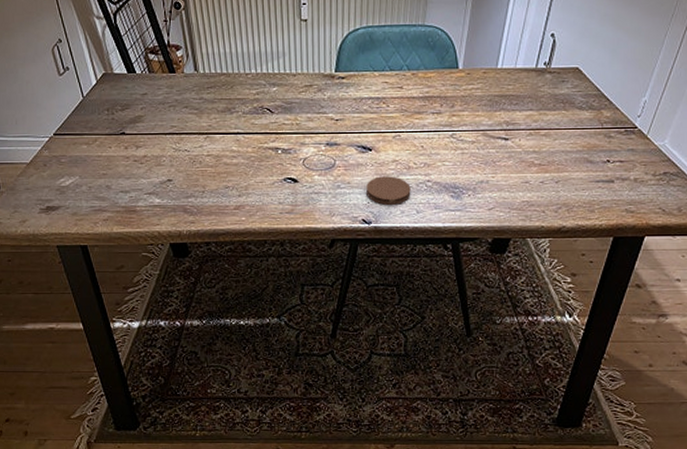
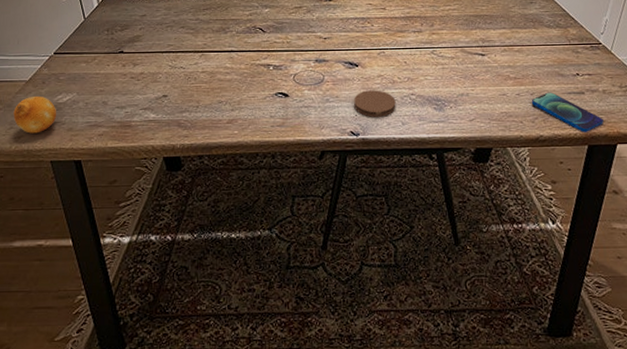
fruit: none [16,178,61,218] -> present [13,95,57,134]
smartphone: none [555,180,632,223] -> present [531,92,604,132]

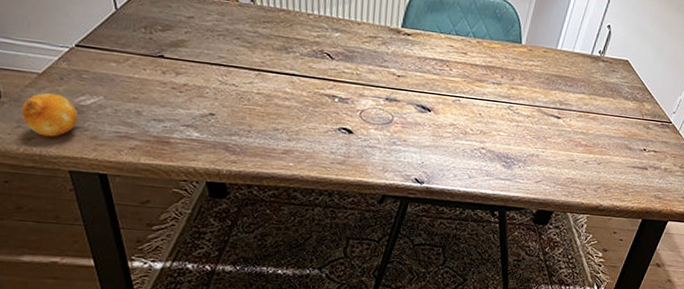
coaster: present [354,90,396,117] -> none [421,138,466,168]
smartphone: present [531,92,604,132] -> none [597,163,660,207]

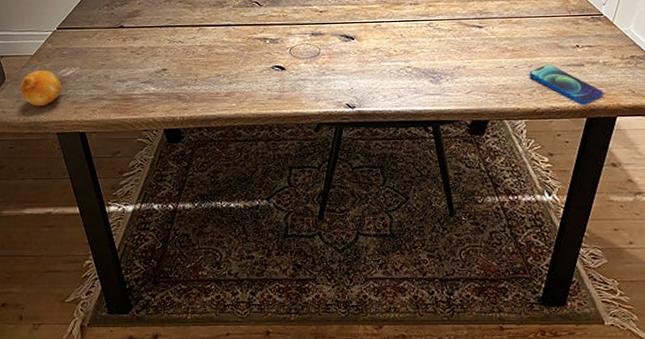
smartphone: none [597,163,660,207] -> present [529,64,603,105]

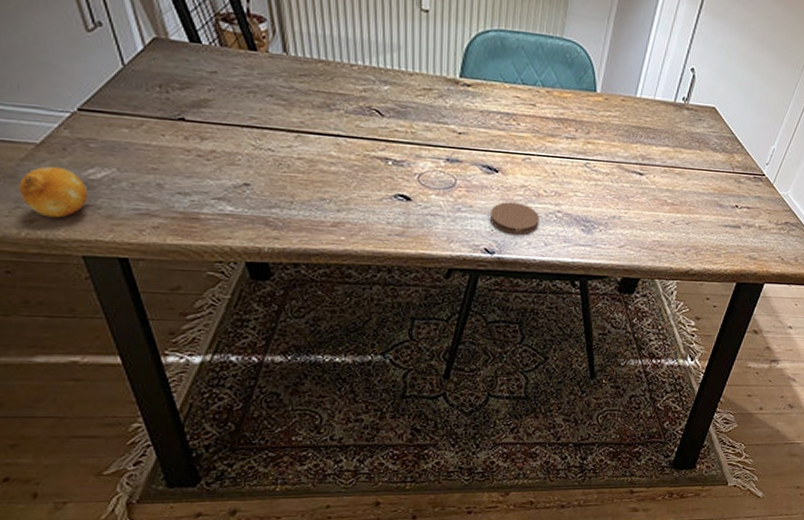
coaster: none [350,63,392,90] -> present [490,202,540,235]
smartphone: present [529,64,603,105] -> none [685,223,755,269]

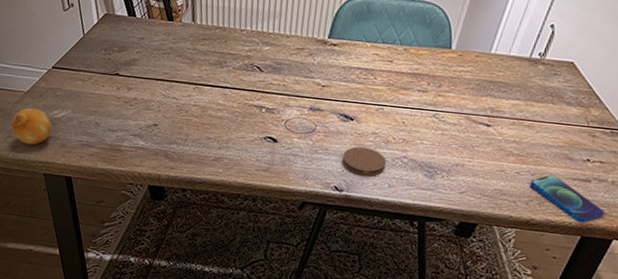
smartphone: none [685,223,755,269] -> present [529,175,605,223]

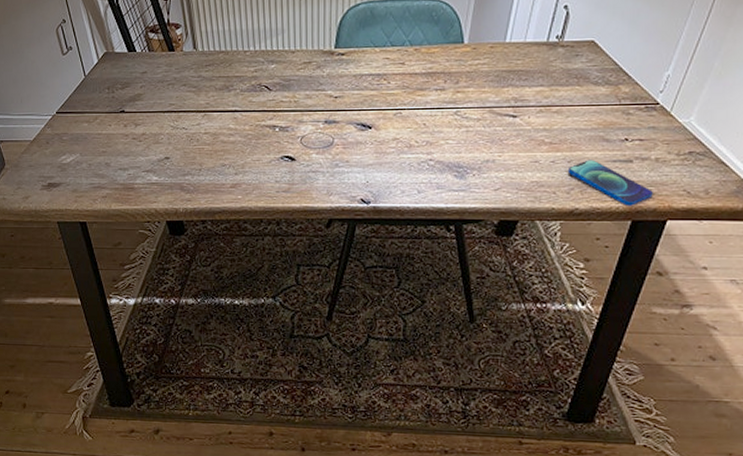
fruit: present [11,107,52,145] -> none [20,156,62,194]
coaster: present [342,146,387,177] -> none [366,155,412,184]

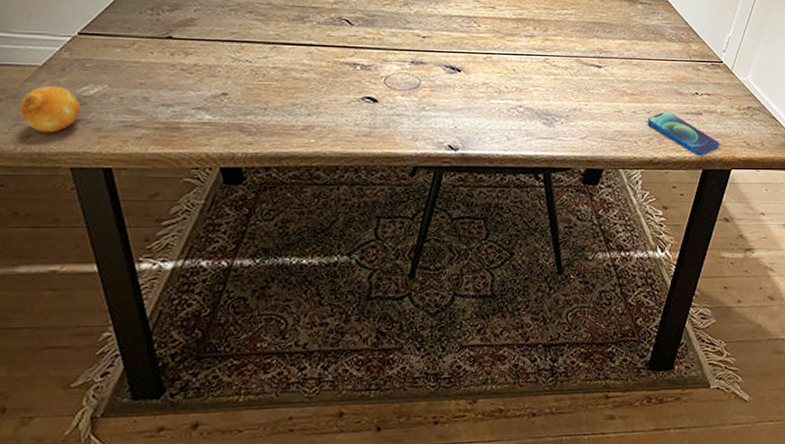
fruit: none [20,156,62,194] -> present [19,85,81,133]

